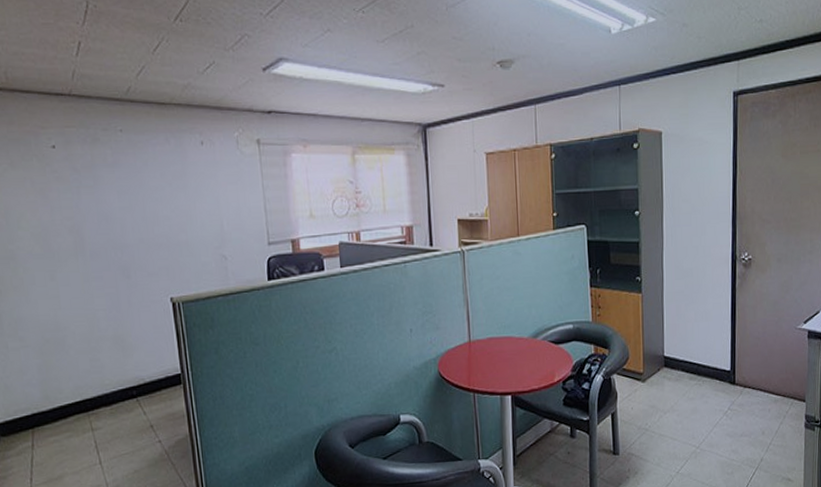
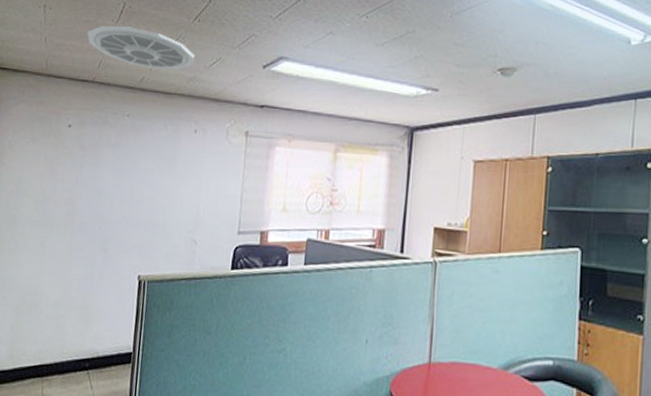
ceiling vent: none [49,29,185,78] -> present [87,26,195,70]

